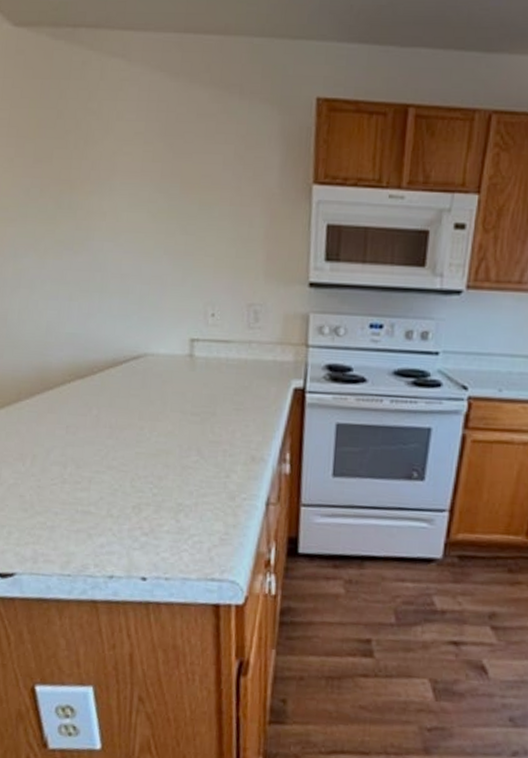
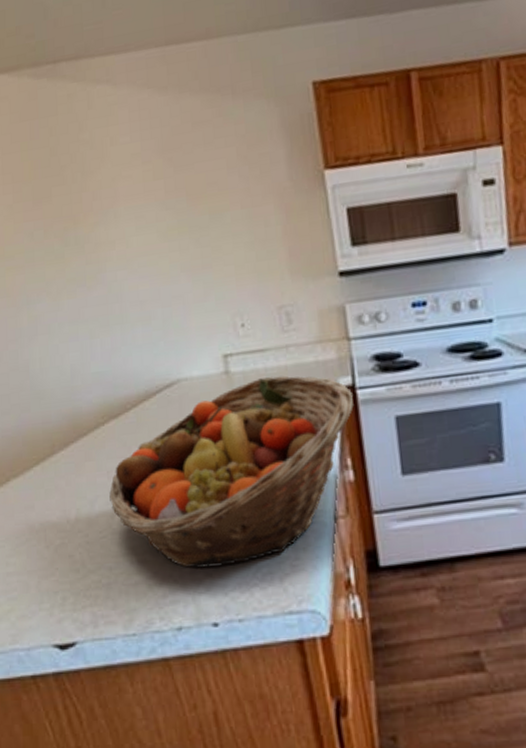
fruit basket: none [65,366,302,529] -> present [109,375,354,569]

